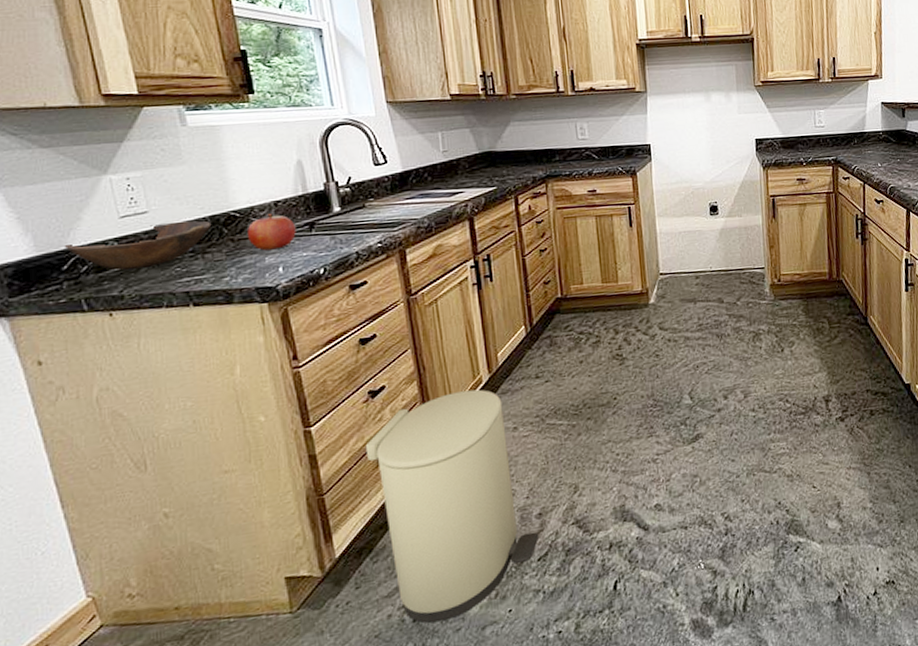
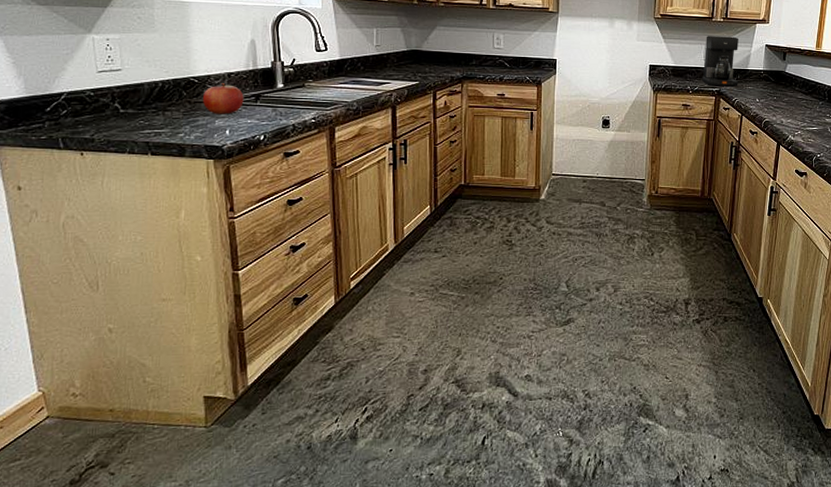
bowl: present [64,220,212,271] -> none [49,80,174,118]
pedal bin: present [365,389,540,623] -> none [282,256,423,452]
coffee maker: none [814,97,856,155] -> present [702,36,738,87]

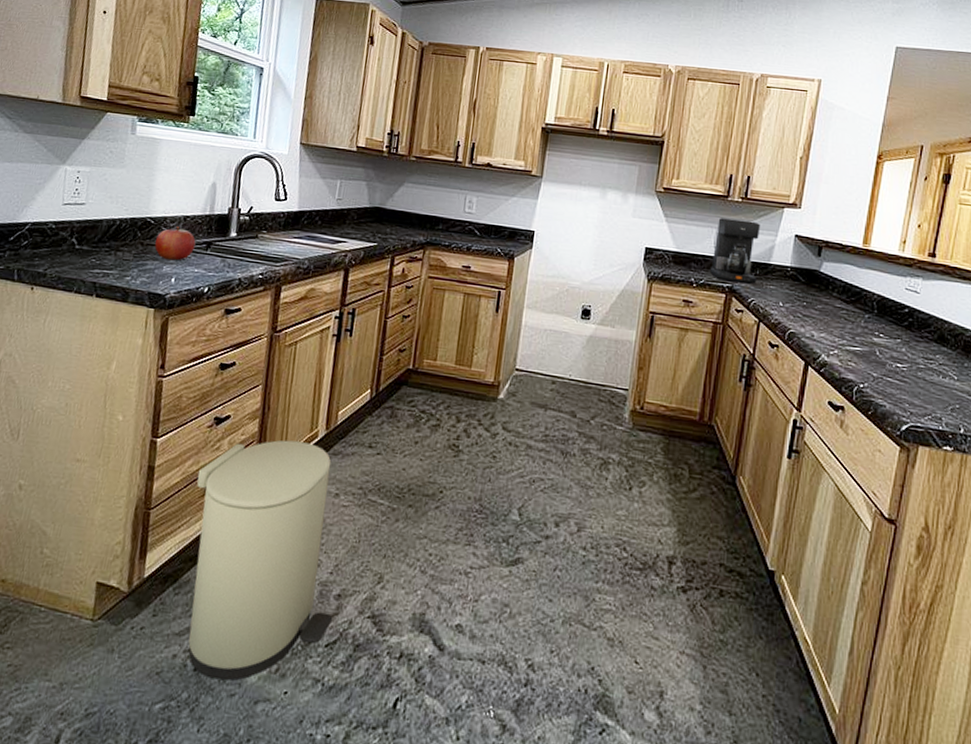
pedal bin: none [282,256,423,452] -> present [188,440,333,681]

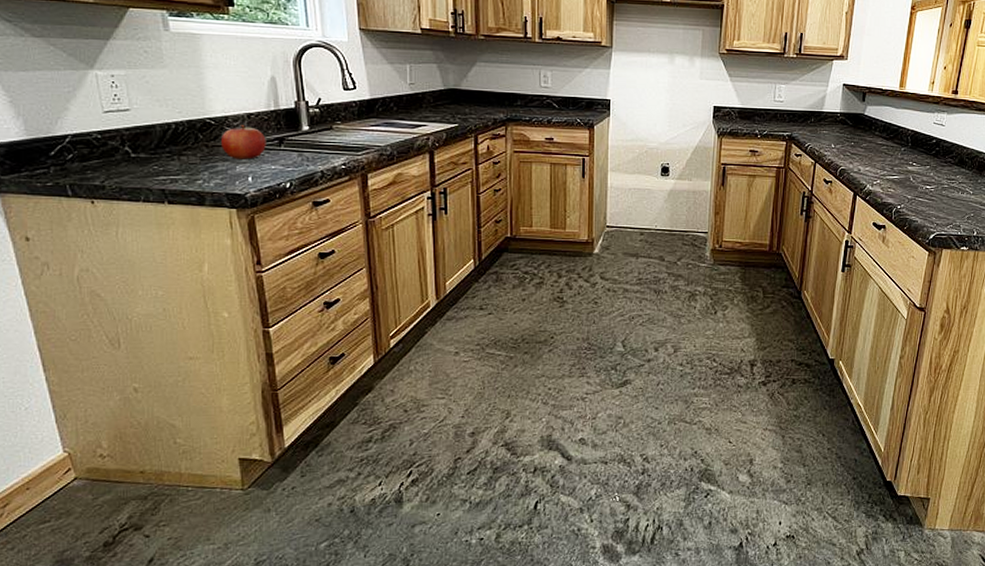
pedal bin: present [188,440,333,681] -> none [318,313,471,516]
coffee maker: present [710,218,760,284] -> none [772,74,813,131]

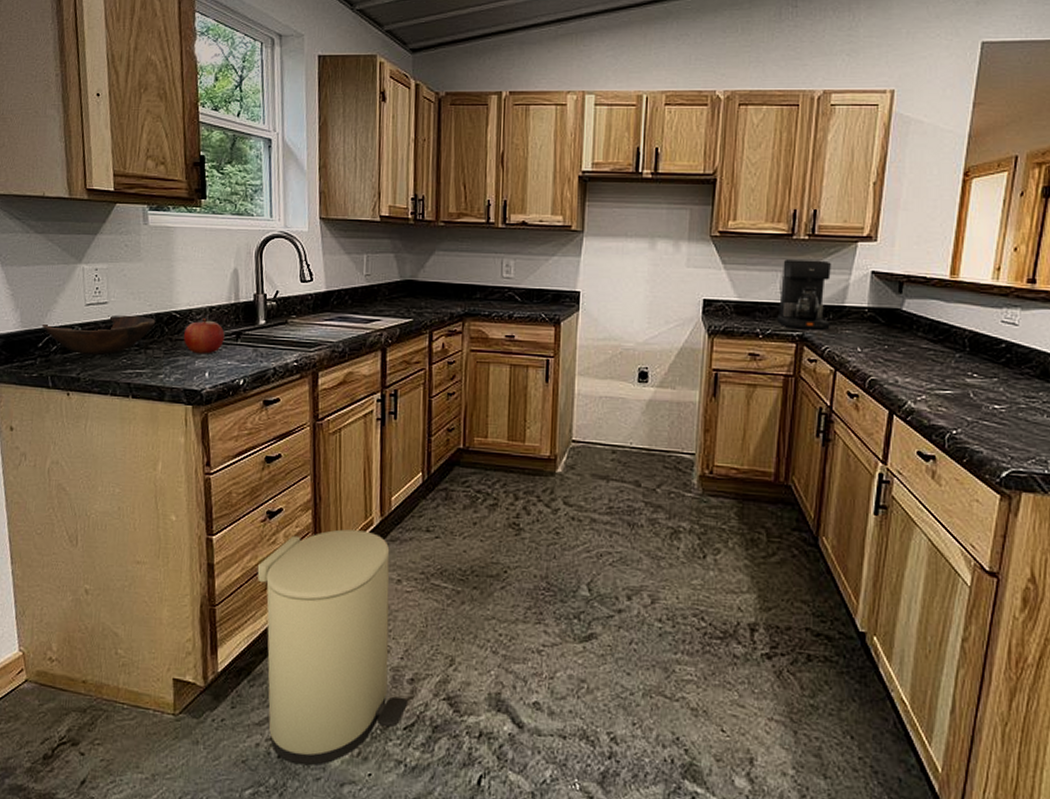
bowl: none [52,122,188,163] -> present [41,315,156,356]
pedal bin: none [318,313,471,516] -> present [257,529,409,766]
coffee maker: none [772,74,813,131] -> present [777,259,831,330]

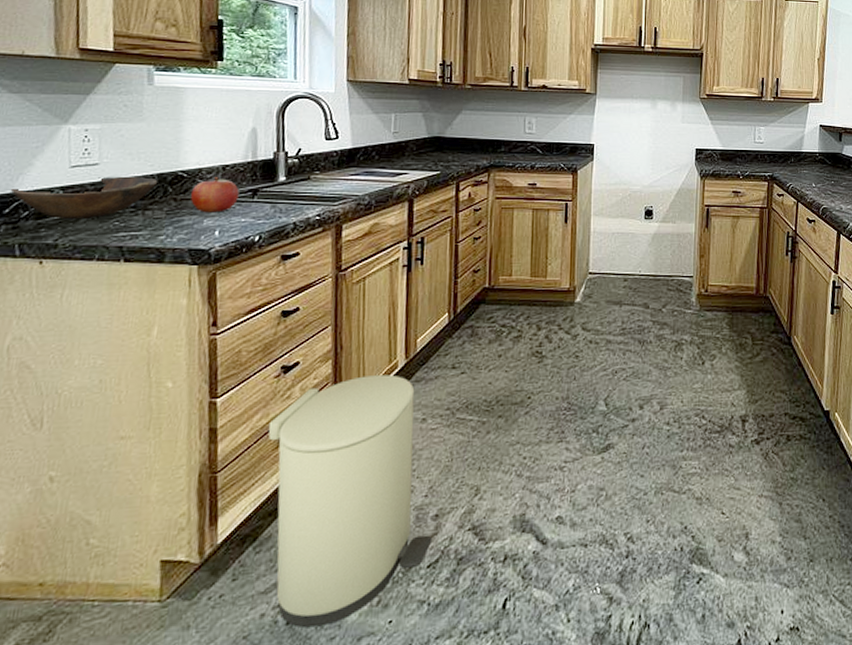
coffee maker: present [777,259,831,330] -> none [753,116,792,171]

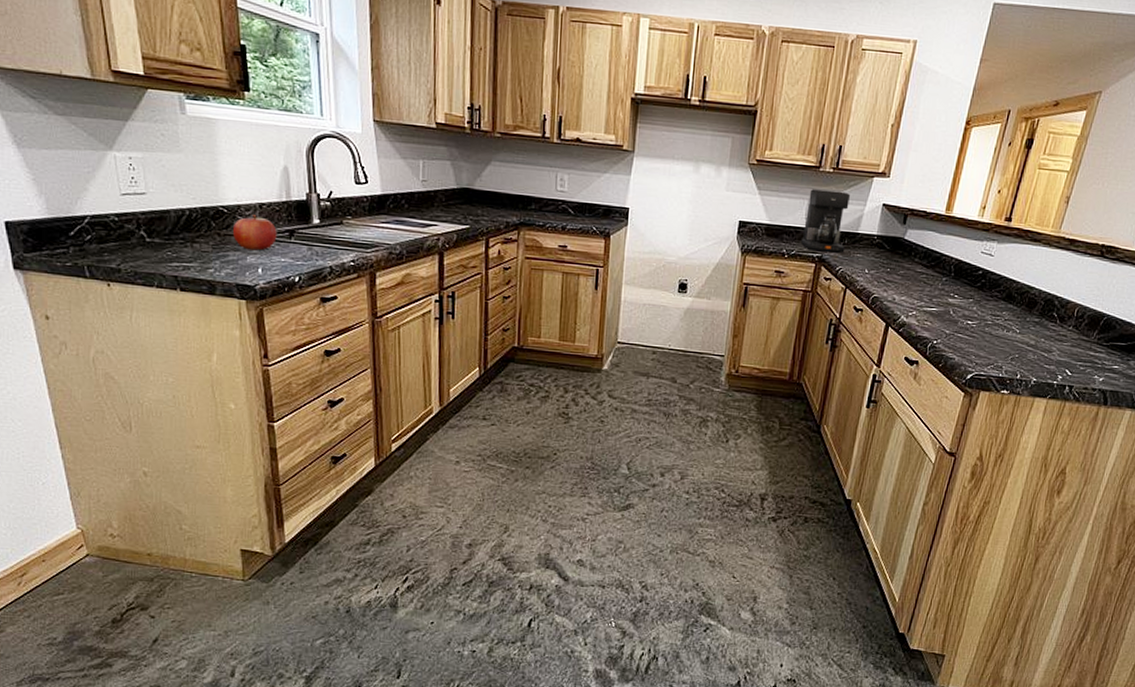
bowl: present [10,176,158,220] -> none [72,207,202,247]
pedal bin: present [268,374,433,628] -> none [320,417,467,618]
coffee maker: none [753,116,792,171] -> present [801,189,850,253]

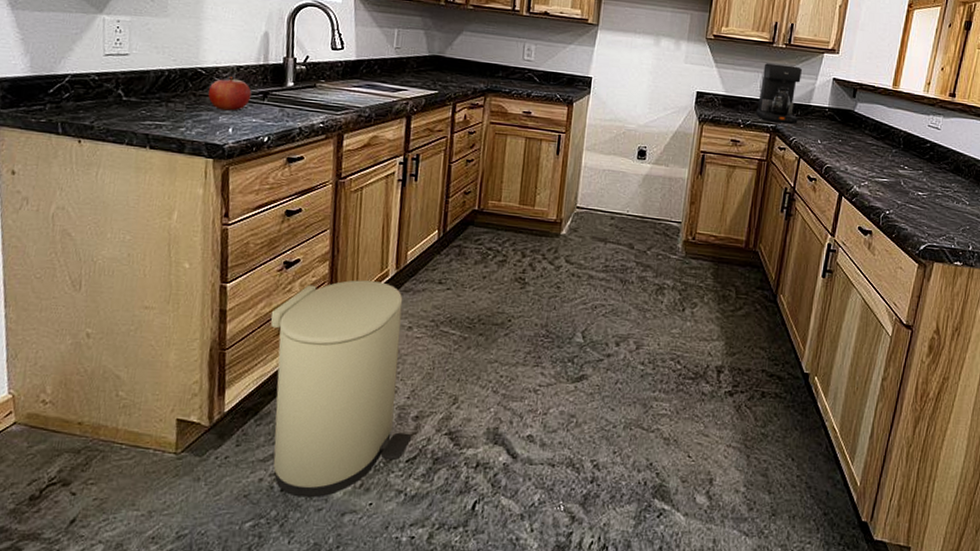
pedal bin: none [320,417,467,618] -> present [270,280,412,498]

